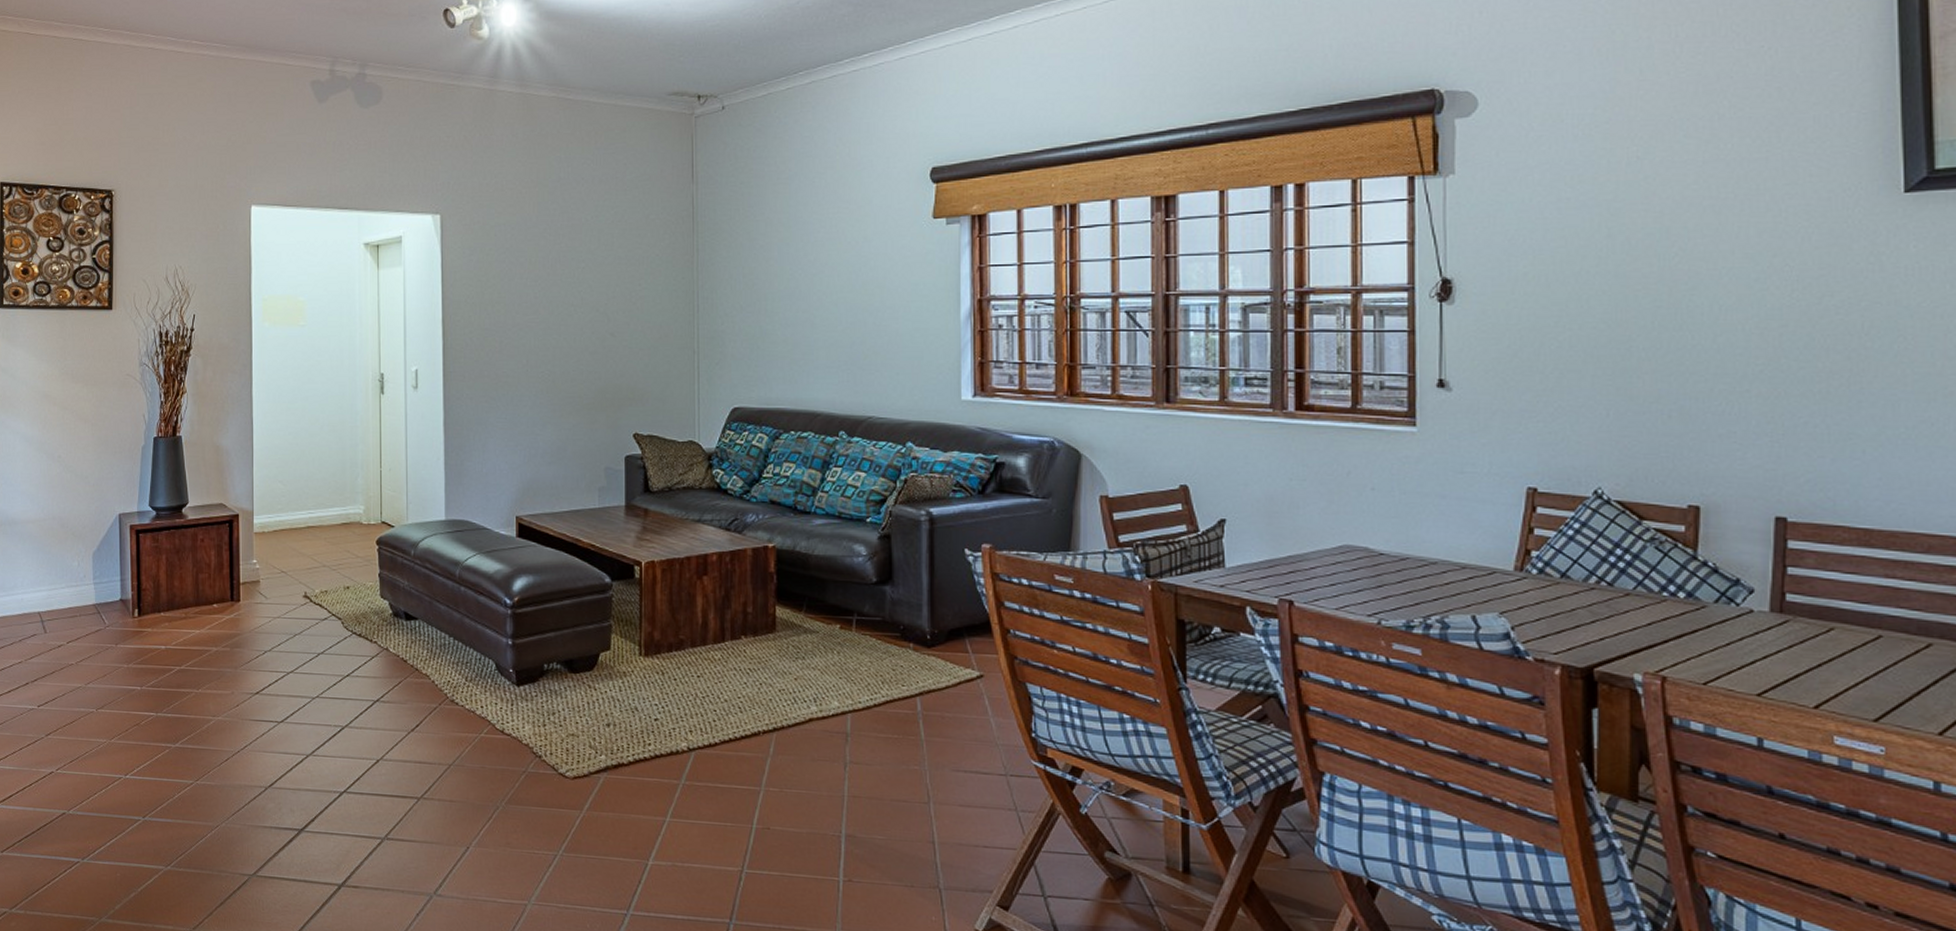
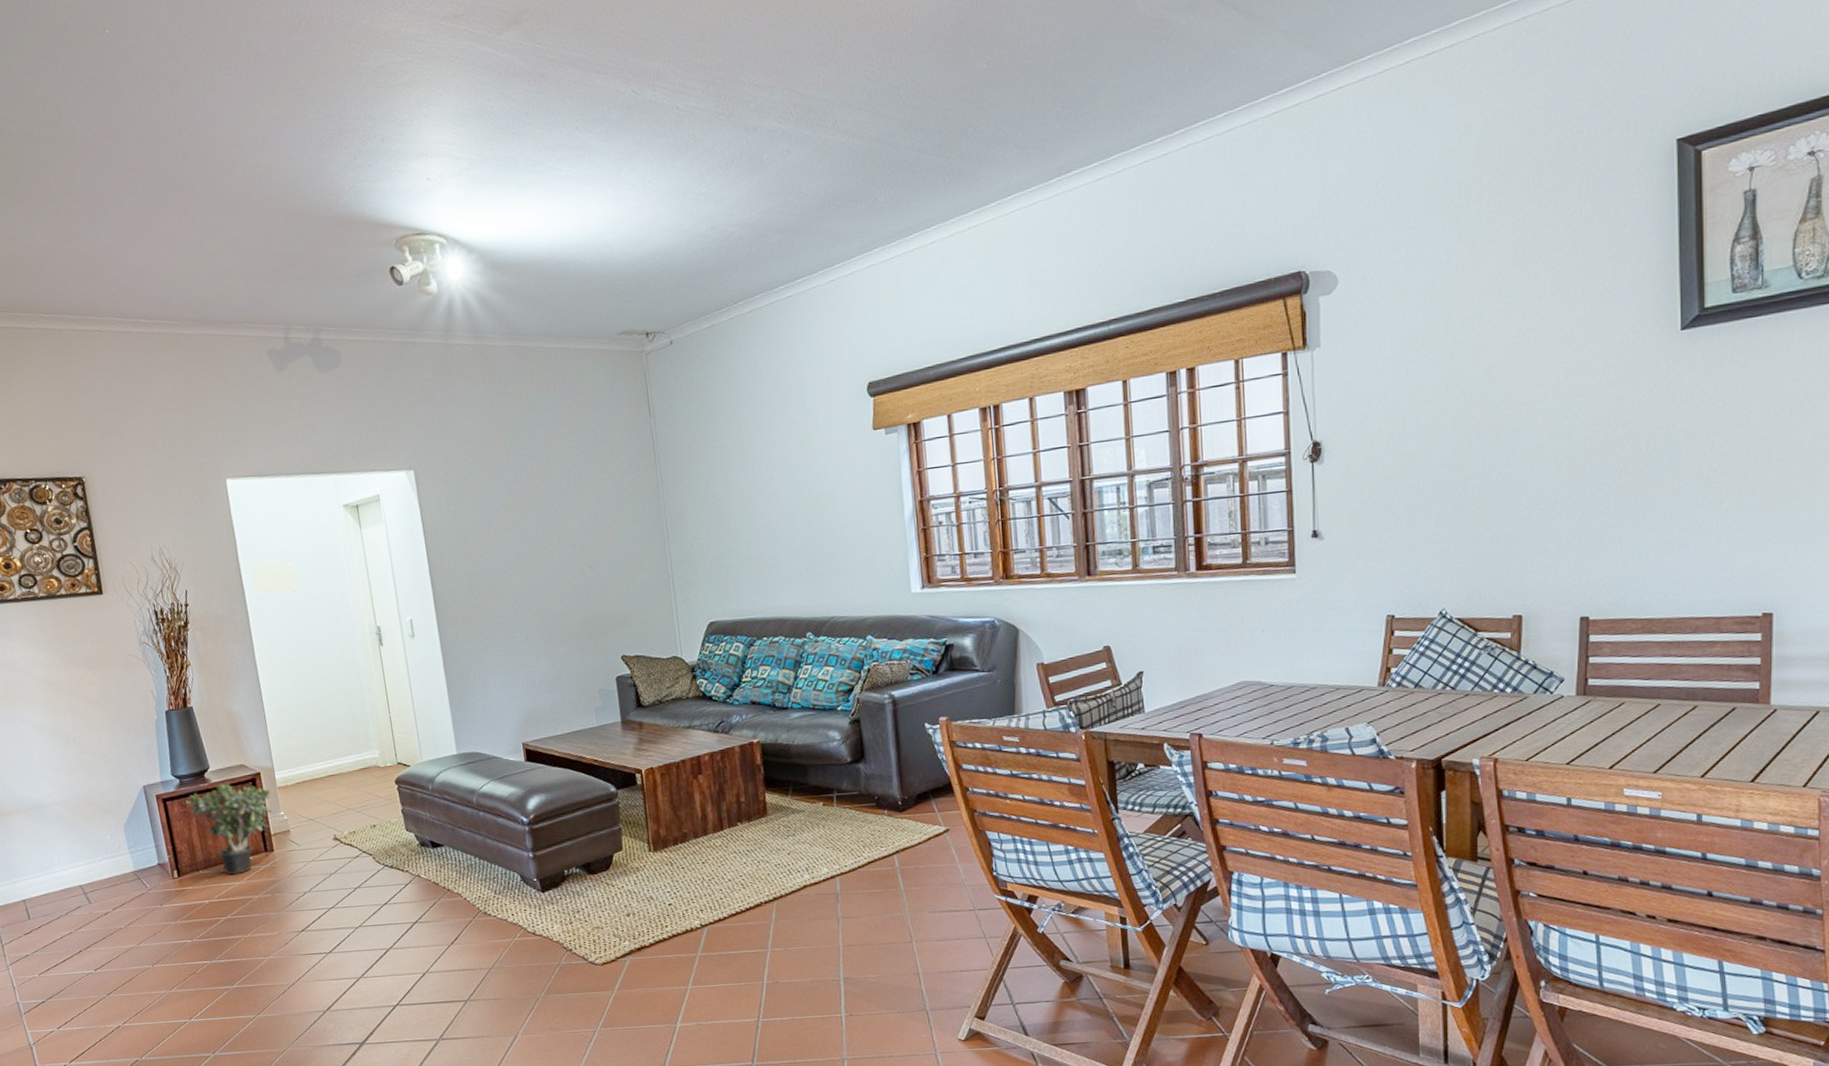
potted plant: none [159,520,246,622] -> present [185,782,273,875]

